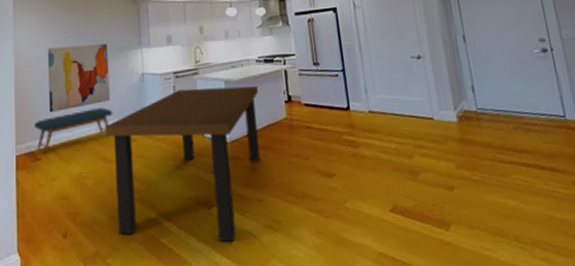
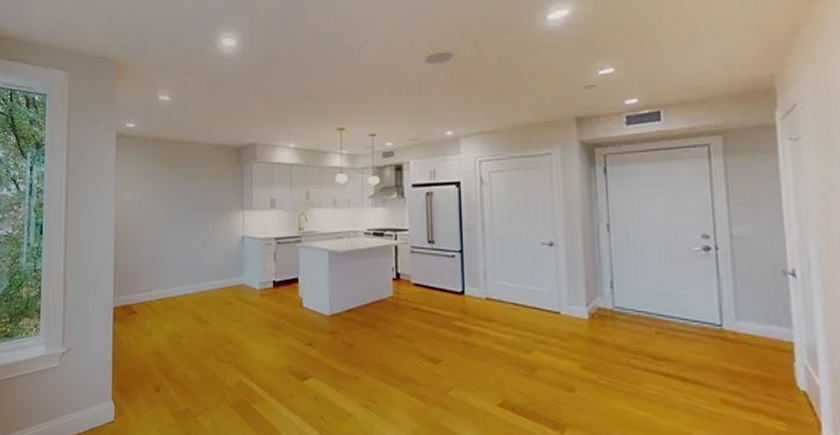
bench: present [34,108,113,154] -> none [132,268,211,308]
wall art: present [47,43,110,113] -> none [147,202,209,269]
dining table: present [105,86,260,242] -> none [201,256,365,416]

